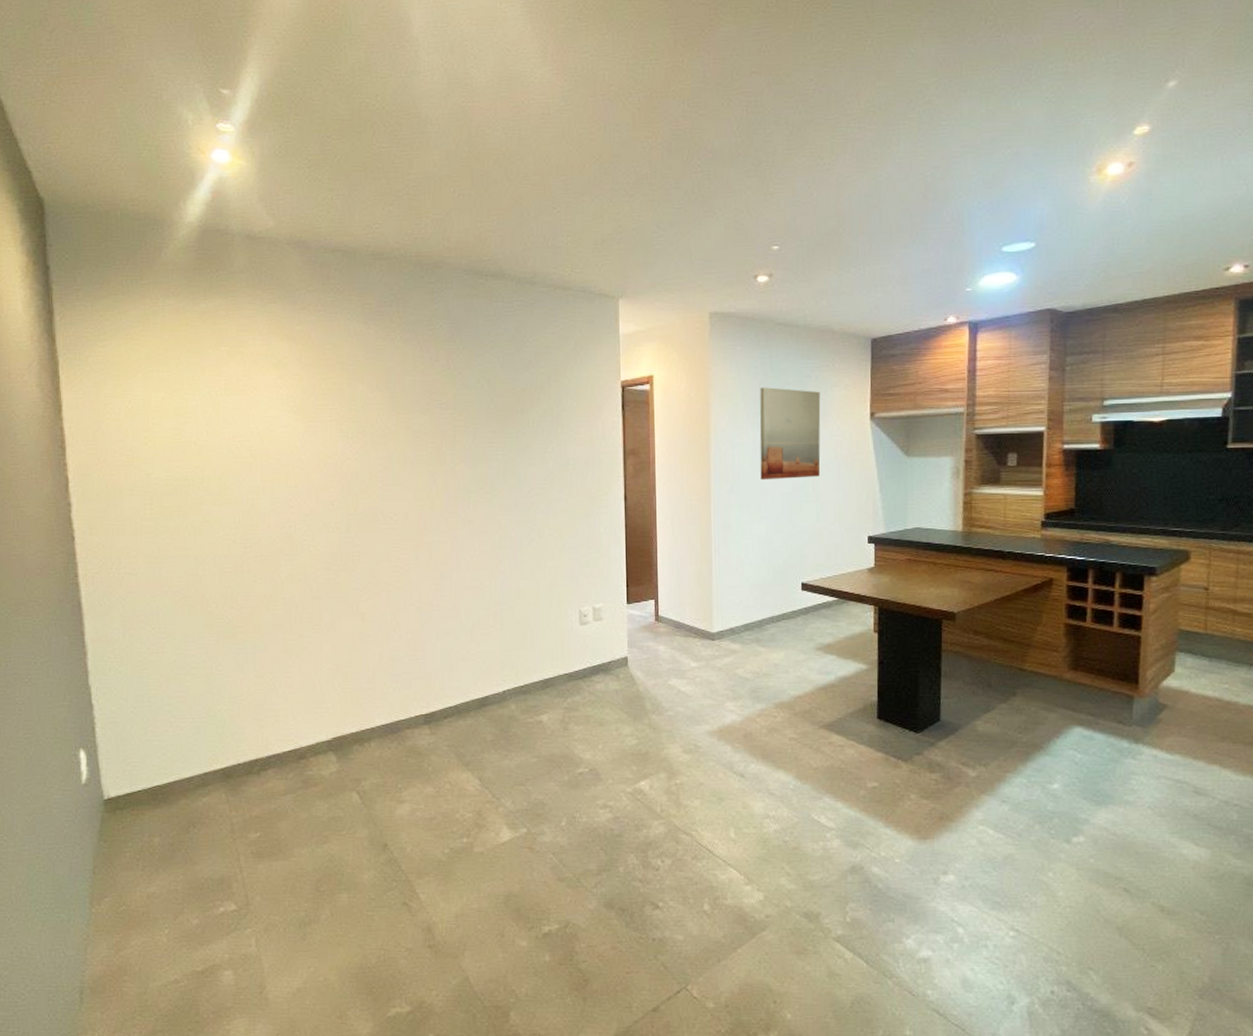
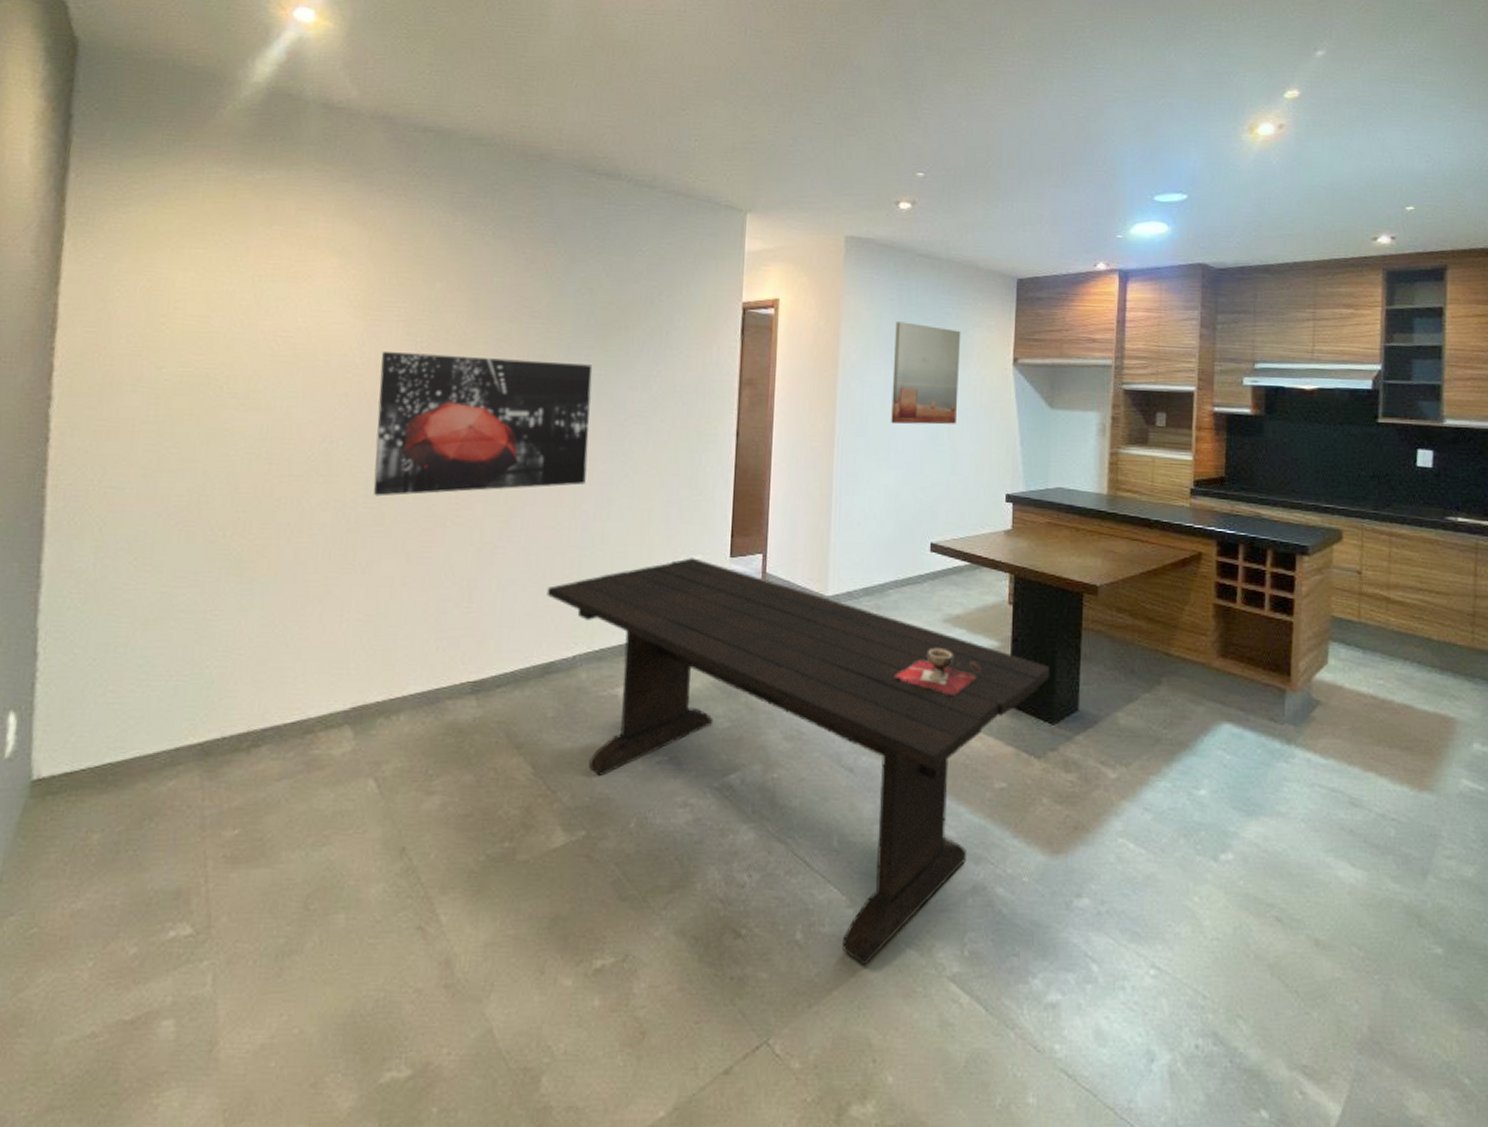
wall art: none [321,446,500,569] -> present [373,352,593,497]
dining table: none [477,606,913,930] -> present [546,558,1049,966]
decorative bowl: none [776,673,850,711] -> present [895,649,980,695]

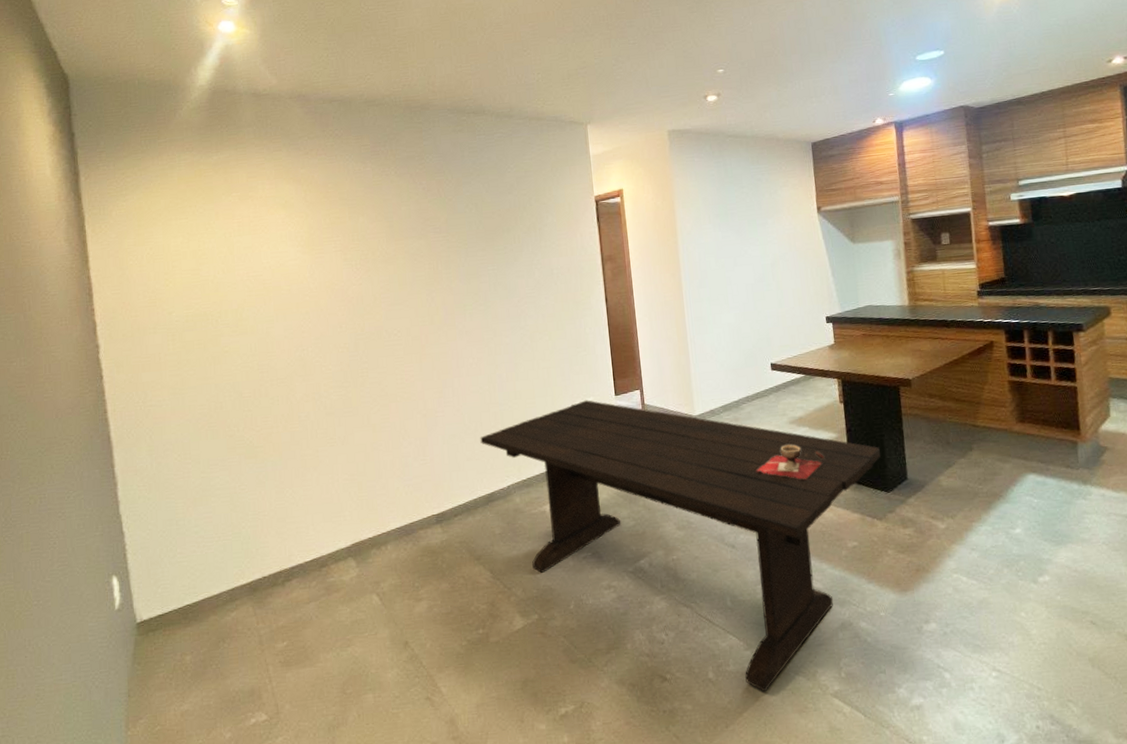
wall art: present [373,352,593,497] -> none [328,263,496,386]
wall art: present [891,321,961,425] -> none [718,191,778,274]

